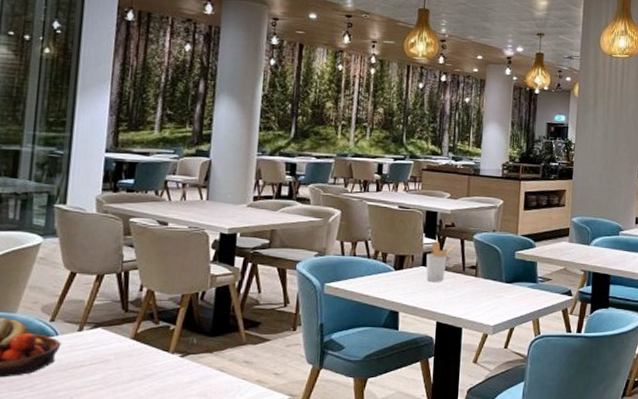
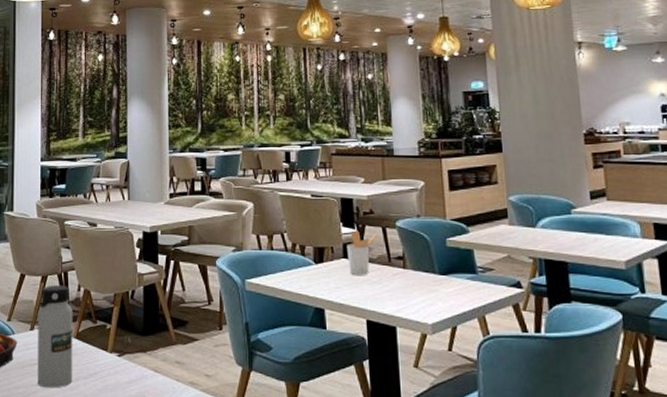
water bottle: none [83,284,132,390] -> present [37,284,73,388]

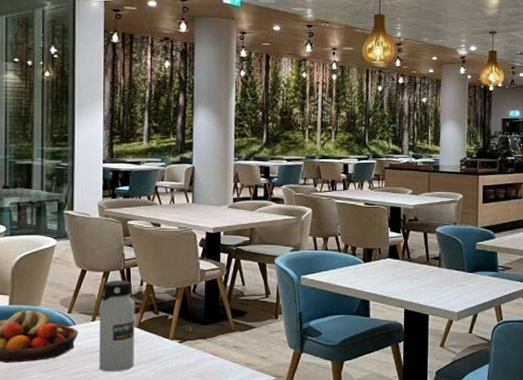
utensil holder: present [347,230,378,275] -> none [392,235,420,272]

